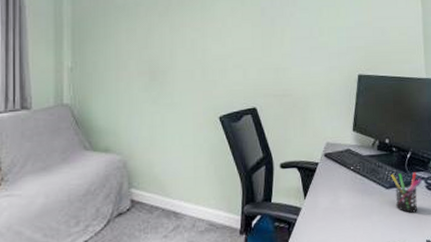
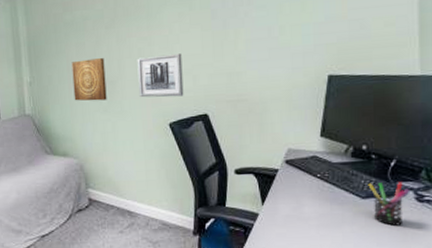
wall art: none [120,46,157,91] -> present [71,58,107,101]
wall art: none [190,47,234,90] -> present [137,53,184,98]

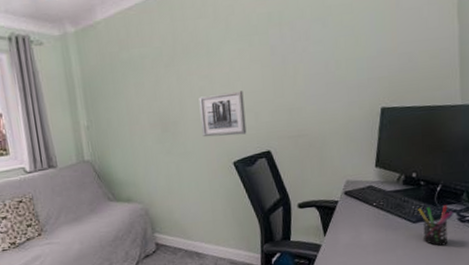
wall art: present [71,58,107,101] -> none [131,98,170,144]

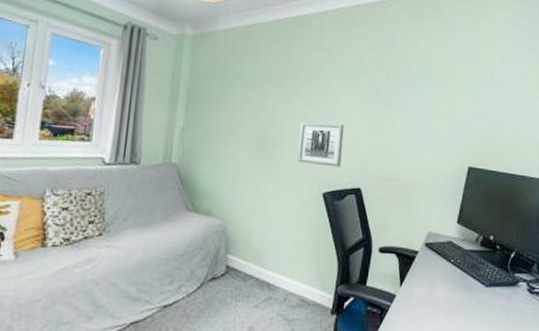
pen holder: present [418,205,454,246] -> none [492,272,524,315]

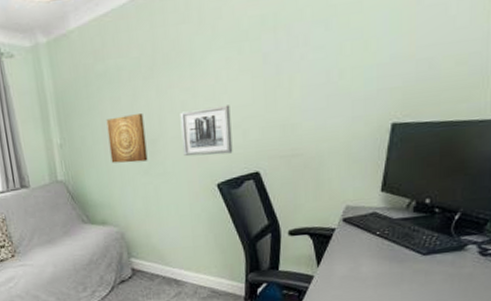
wall art: none [229,114,268,160] -> present [106,114,148,163]

